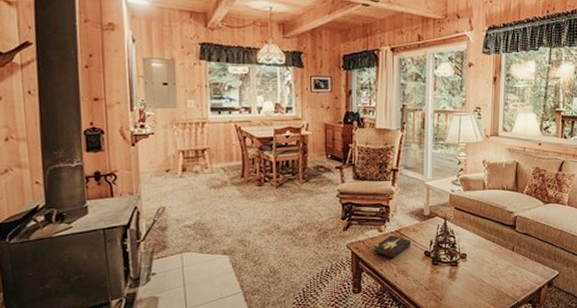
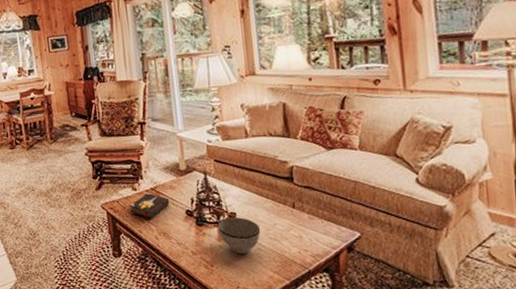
bowl: none [450,258,485,290] -> present [217,217,261,255]

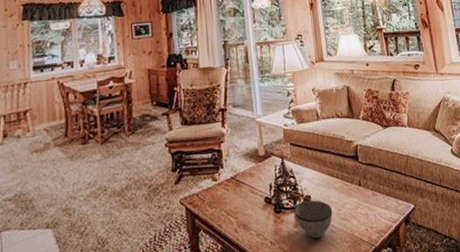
hardback book: present [129,192,170,219] -> none [209,181,250,211]

